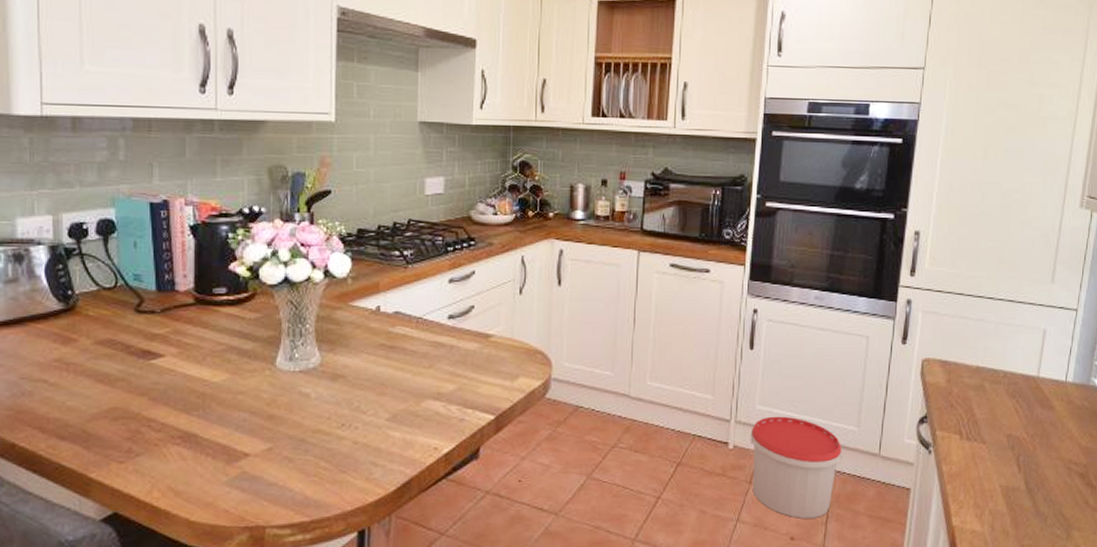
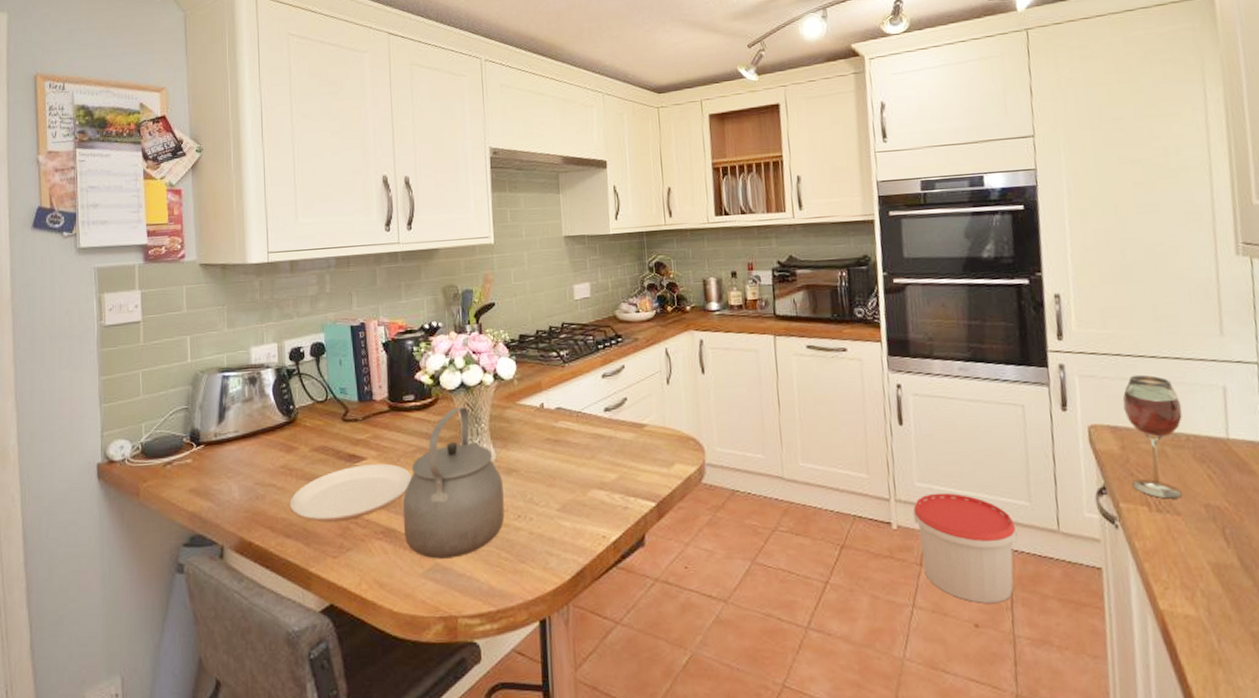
plate: none [65,362,219,424] -> present [289,463,412,522]
tea kettle: none [206,304,327,467] -> present [402,406,505,559]
wineglass: none [950,314,1006,429] -> present [1122,374,1182,499]

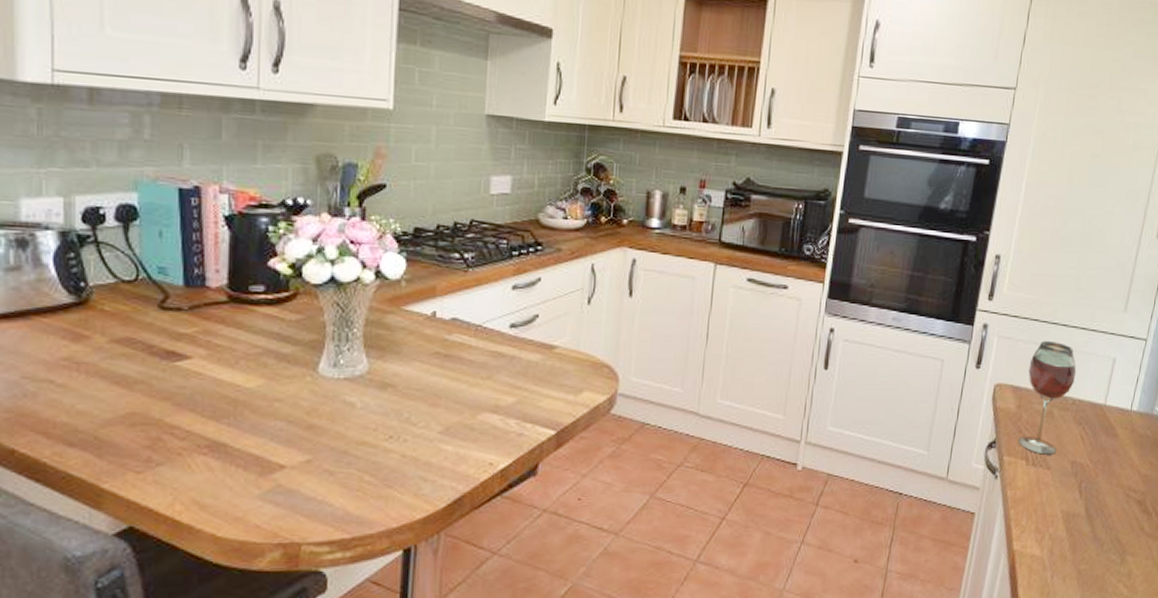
plate: present [289,463,412,522] -> none [74,365,254,431]
tea kettle: present [402,406,505,559] -> none [237,305,374,480]
bucket: present [913,492,1018,603] -> none [818,438,911,541]

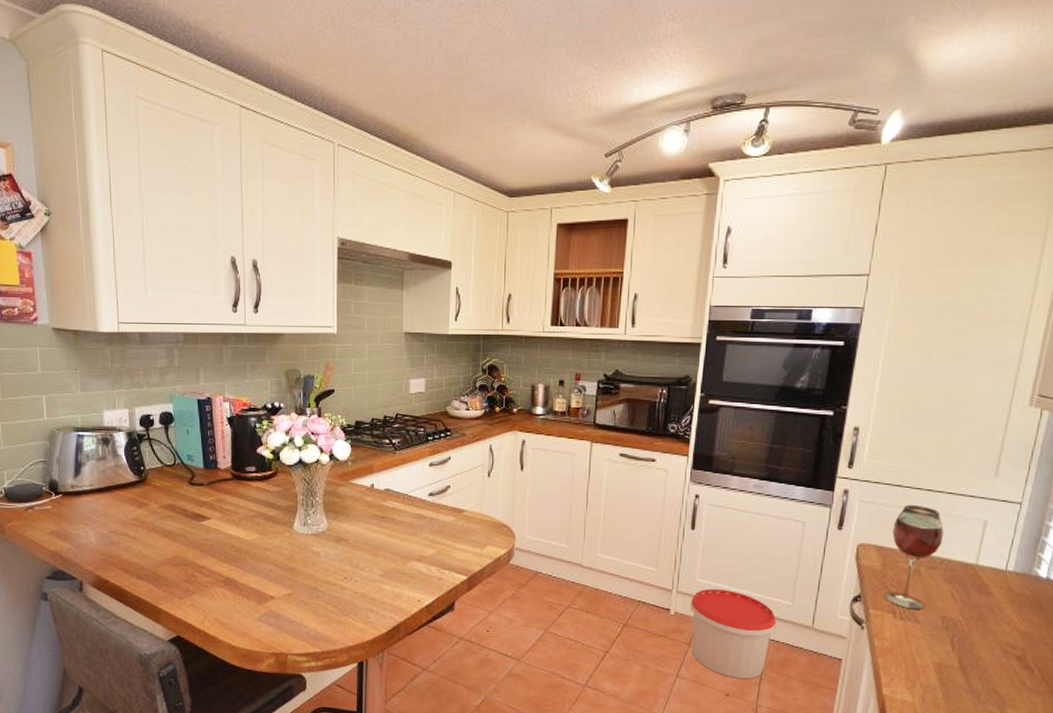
bucket: none [818,438,911,541] -> present [690,588,777,679]

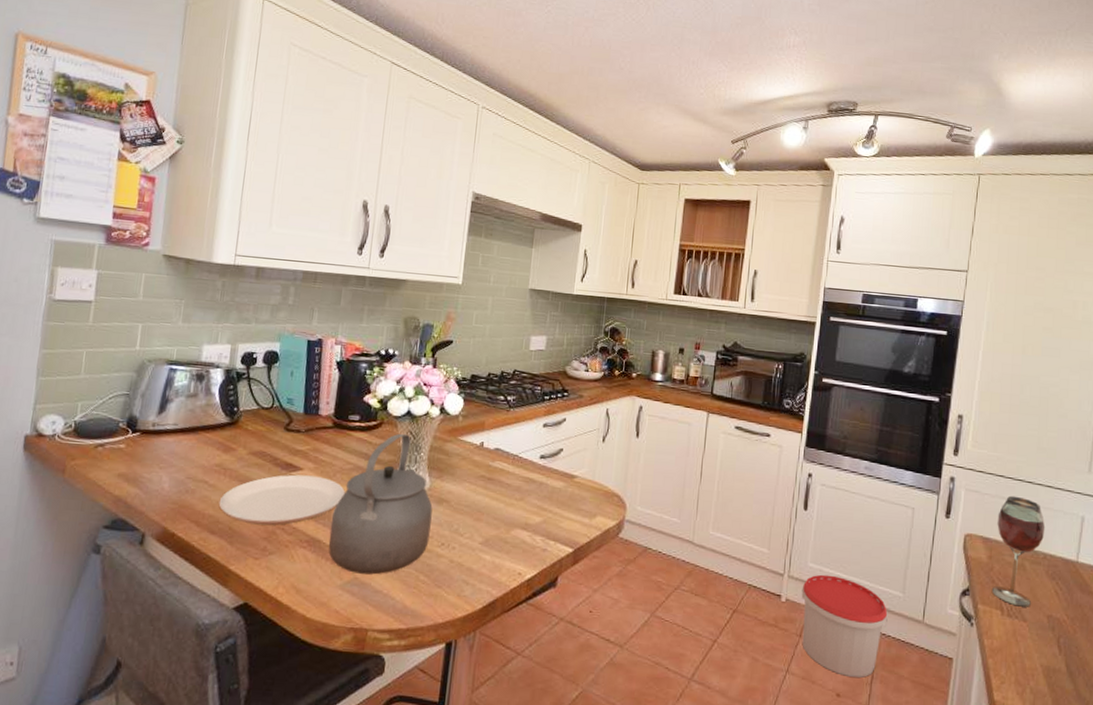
plate: none [141,523,251,569] -> present [219,474,345,525]
tea kettle: none [242,481,333,607] -> present [328,433,433,575]

